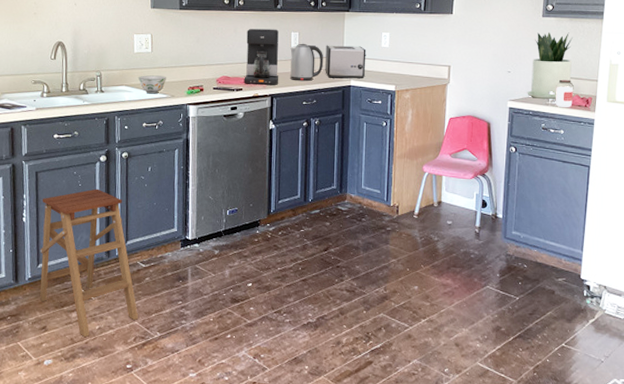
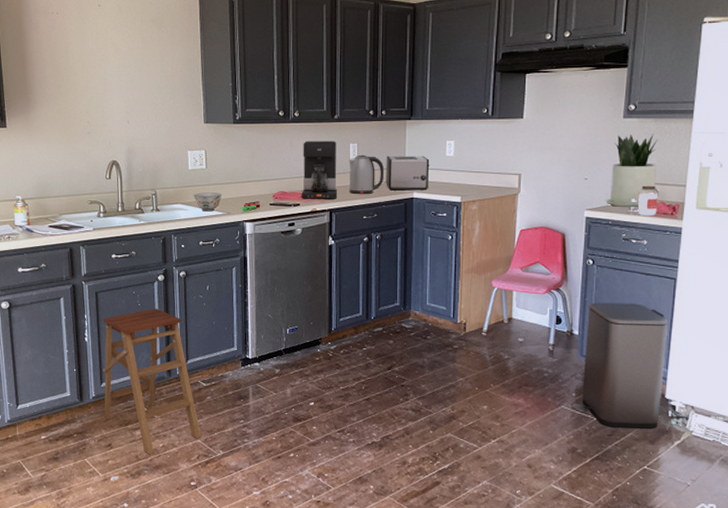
pedal bin: none [496,187,583,308] -> present [572,302,668,429]

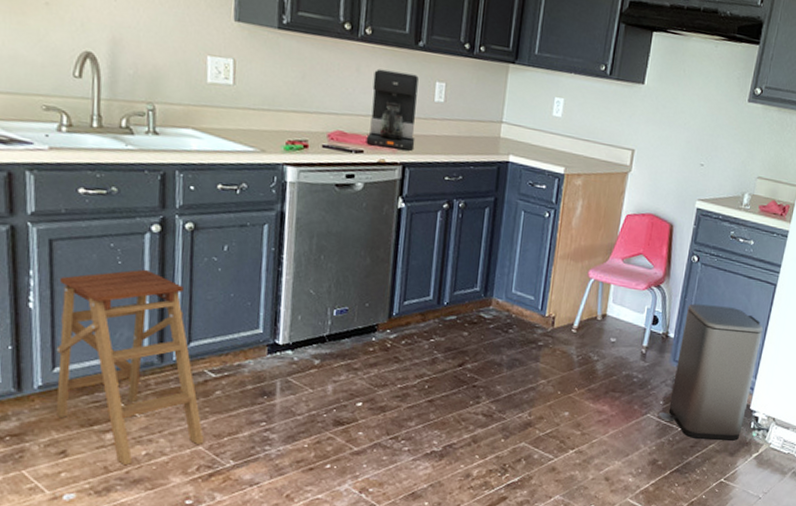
soup bowl: present [193,192,222,212] -> none [211,117,255,145]
kettle: present [349,154,384,195] -> none [430,98,477,150]
toaster: present [386,156,430,191] -> none [477,104,533,155]
planter: present [606,134,659,208] -> none [719,120,779,205]
jar: present [637,185,659,216] -> none [749,180,772,215]

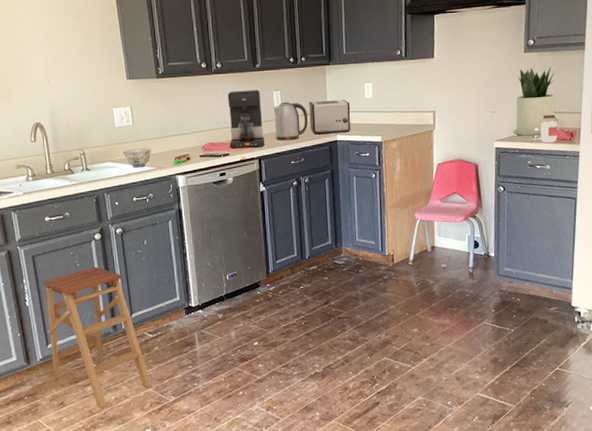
soup bowl: none [211,117,255,145] -> present [122,148,151,168]
kettle: none [430,98,477,150] -> present [273,101,308,141]
toaster: none [477,104,533,155] -> present [309,99,351,135]
pedal bin: present [658,303,763,441] -> none [492,223,571,337]
planter: none [719,120,779,205] -> present [512,66,558,137]
jar: none [749,180,772,215] -> present [539,114,558,143]

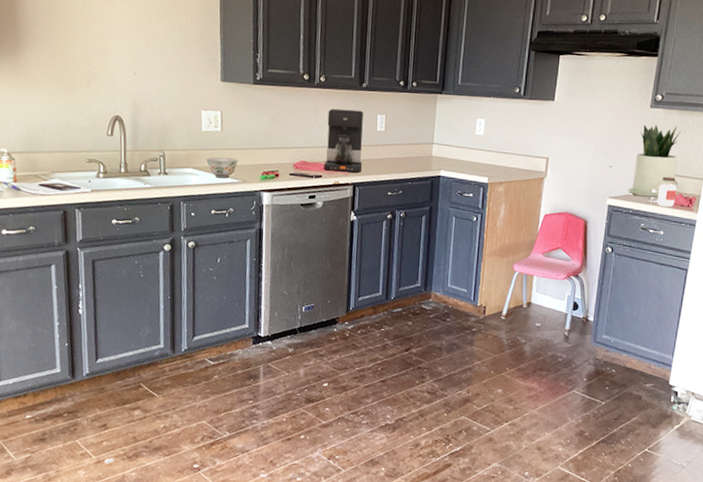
step ladder: present [43,266,152,409] -> none [98,280,207,436]
kettle: present [273,101,308,141] -> none [375,127,412,170]
toaster: present [309,99,351,135] -> none [413,130,459,169]

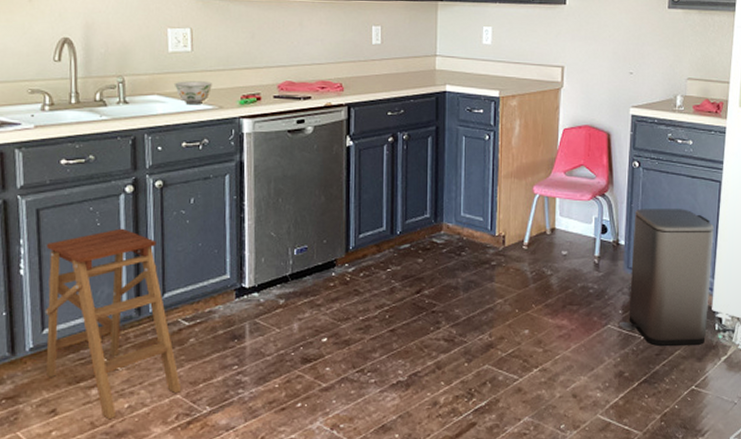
step ladder: none [98,280,207,436] -> present [44,228,182,420]
coffee maker: present [323,108,364,173] -> none [313,21,358,92]
pedal bin: none [582,290,677,414] -> present [618,209,714,346]
planter: present [628,124,681,199] -> none [651,26,703,106]
jar: present [657,176,678,207] -> none [682,81,703,114]

